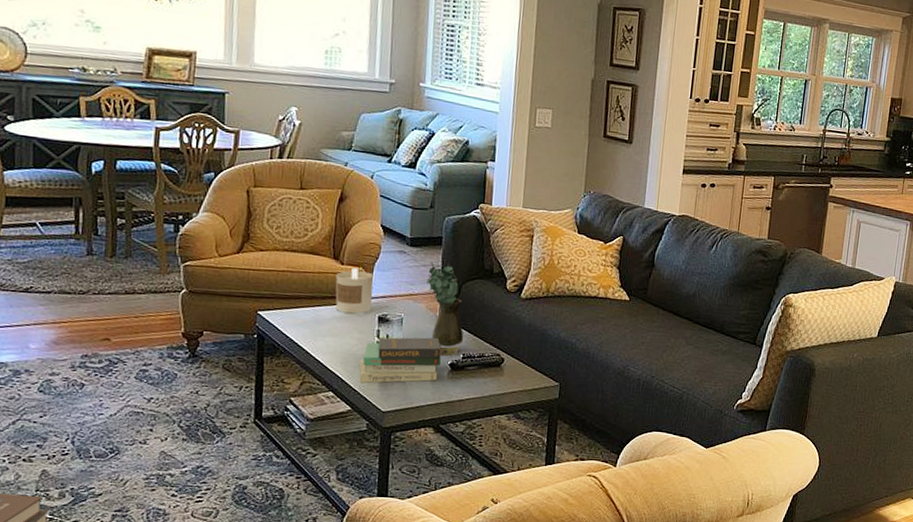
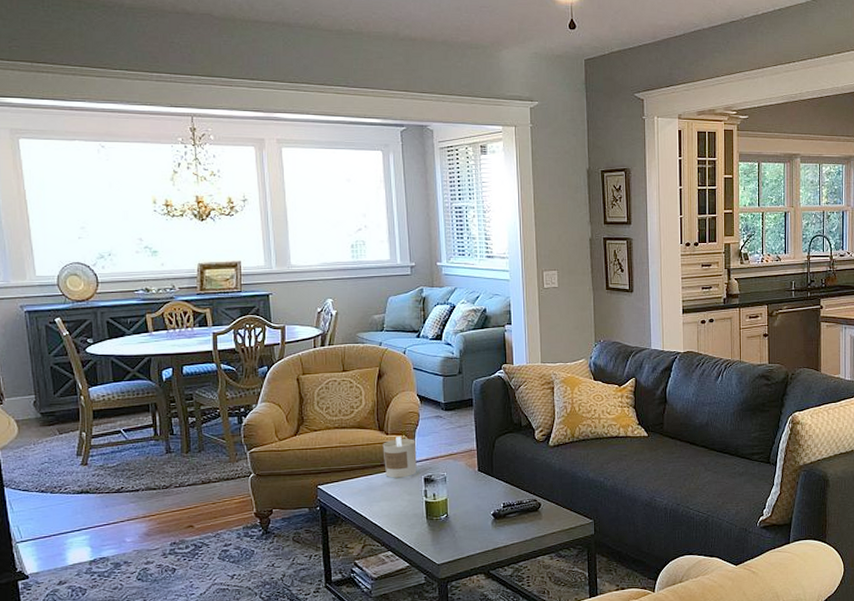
books: present [359,337,442,383] -> none [412,492,484,540]
vase: present [427,262,464,356] -> none [463,422,502,507]

